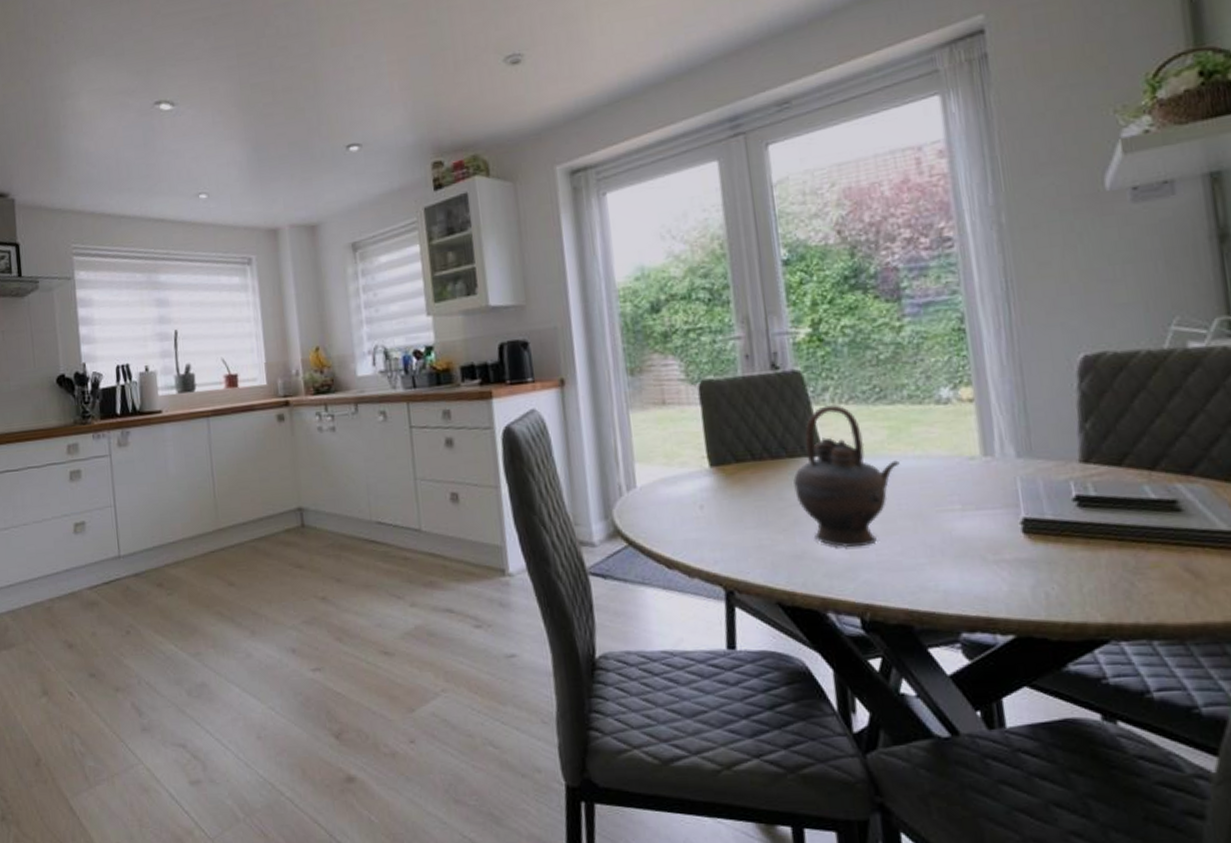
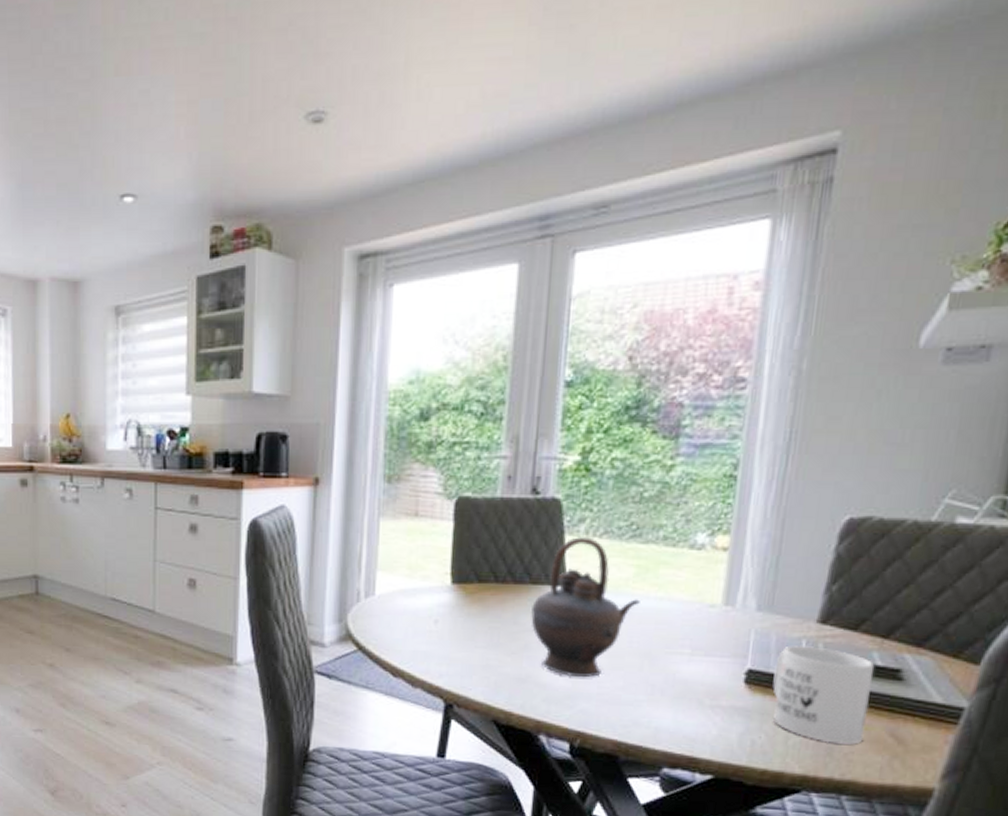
mug: none [1048,486,1159,586] -> present [772,644,875,744]

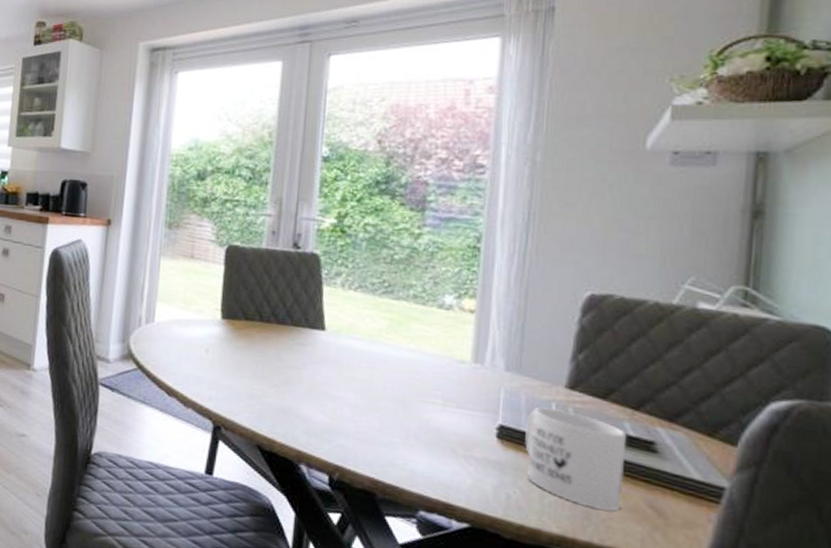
teapot: present [531,537,640,678] -> none [292,288,393,416]

